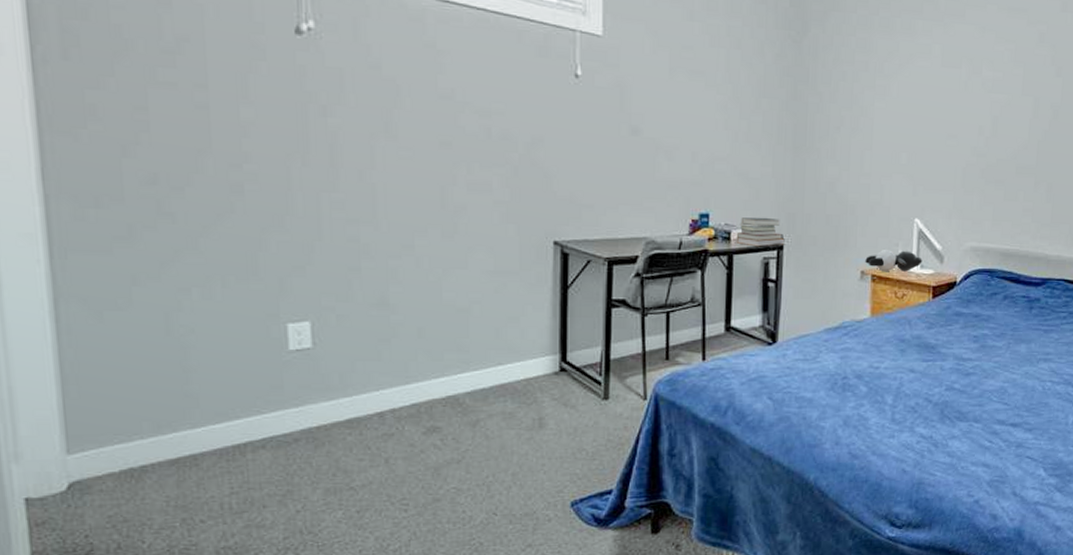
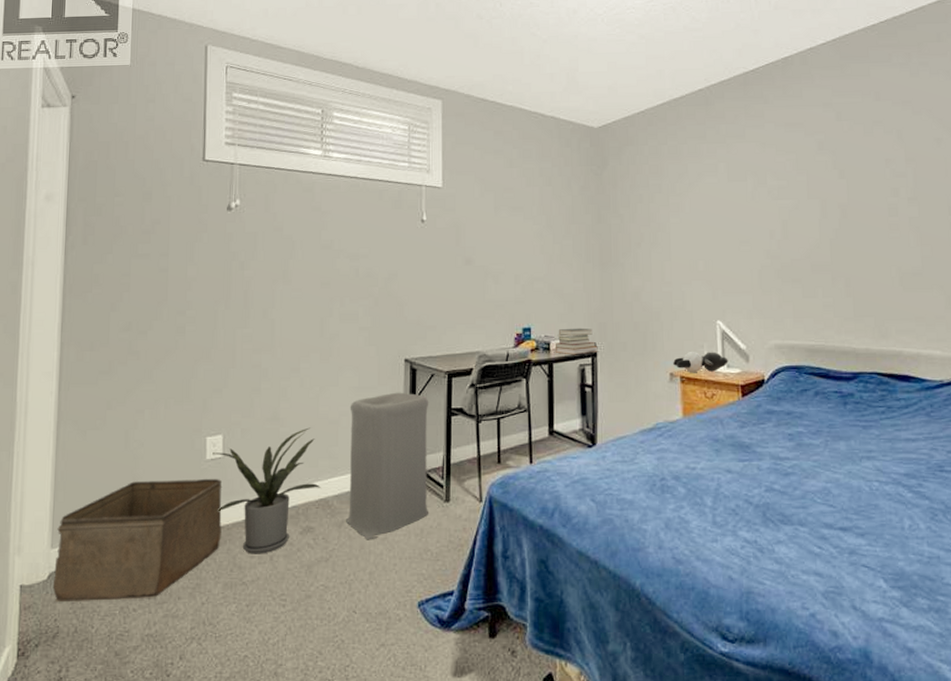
storage bin: none [73,372,317,517] -> present [52,478,222,603]
house plant: none [297,315,449,457] -> present [212,427,322,554]
laundry basket: none [482,279,585,439] -> present [346,392,429,539]

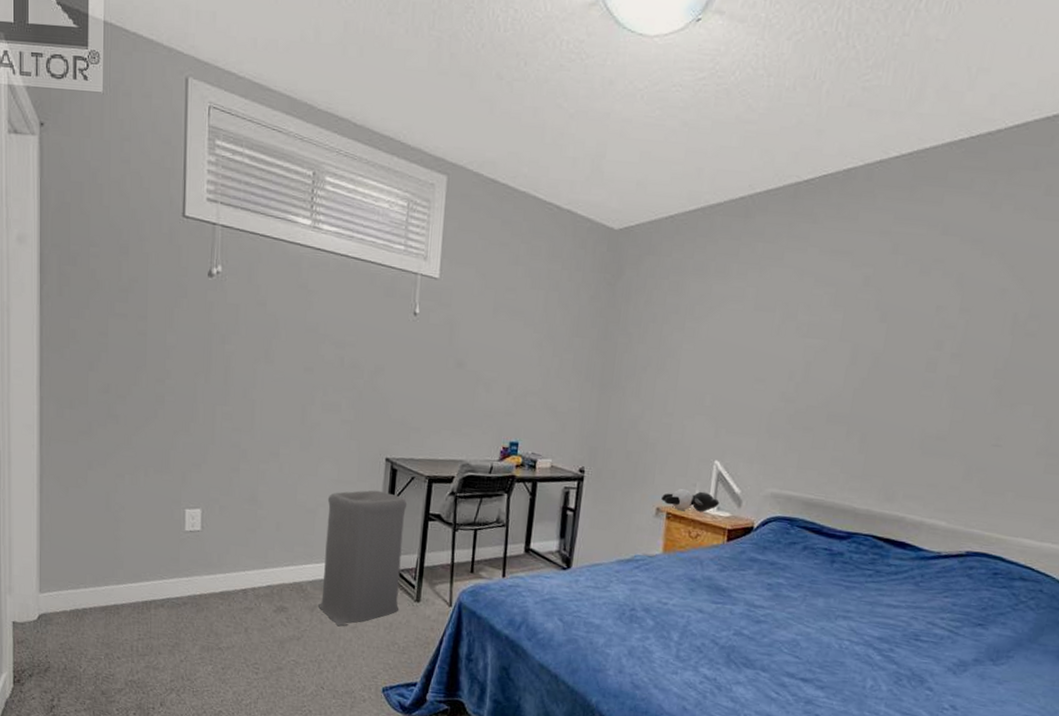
storage bin: present [52,478,222,603] -> none [42,542,201,650]
house plant: present [212,427,322,554] -> none [191,513,297,625]
books: present [555,328,598,355] -> none [540,448,586,477]

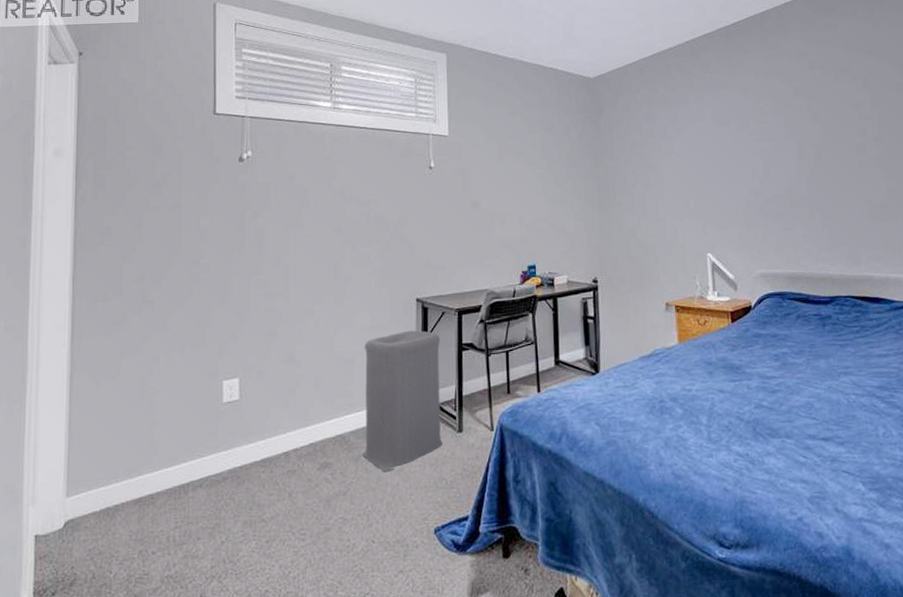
stuffed animal: present [661,488,720,512] -> none [668,282,719,303]

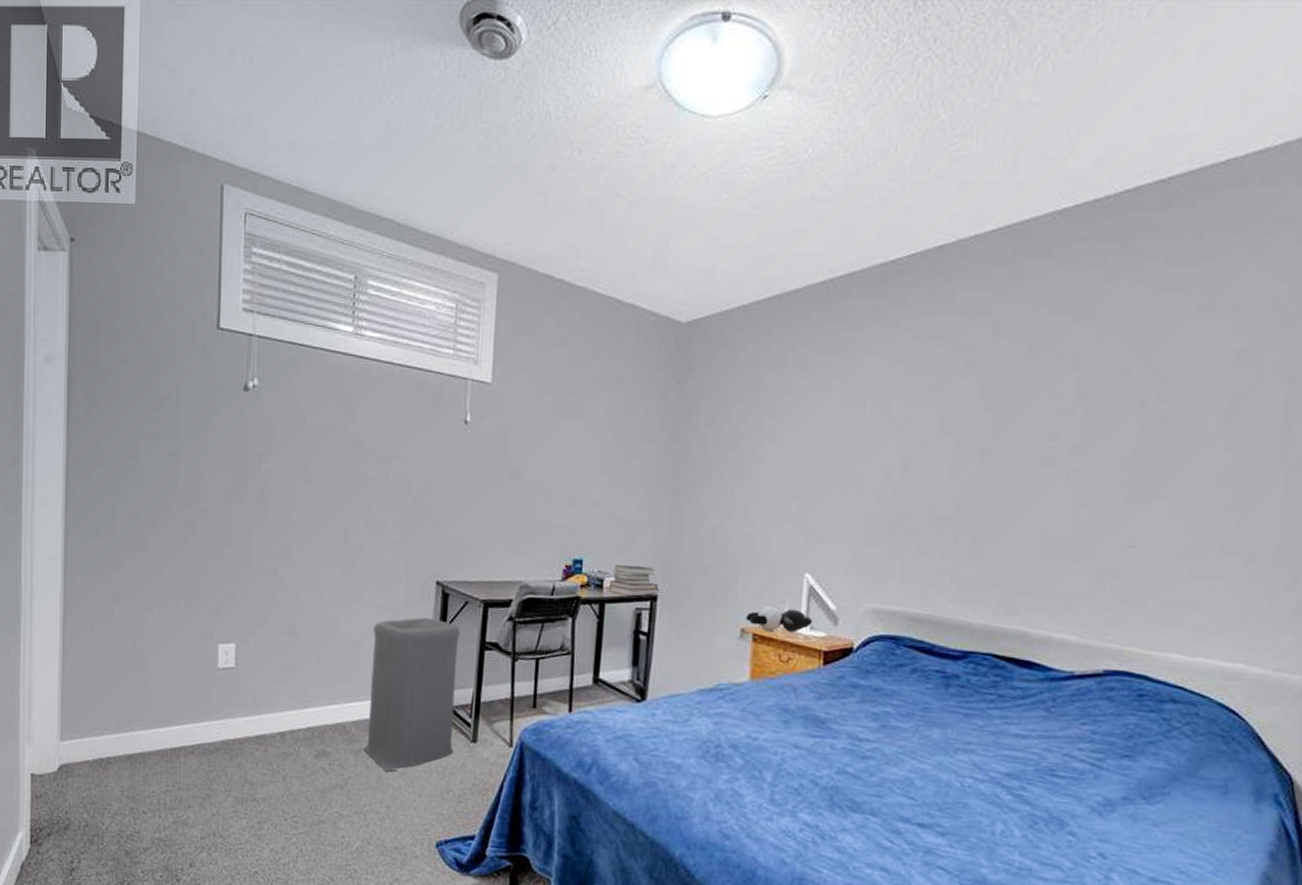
books: none [558,264,599,290] -> present [608,565,659,597]
stuffed animal: none [668,282,719,303] -> present [746,605,813,633]

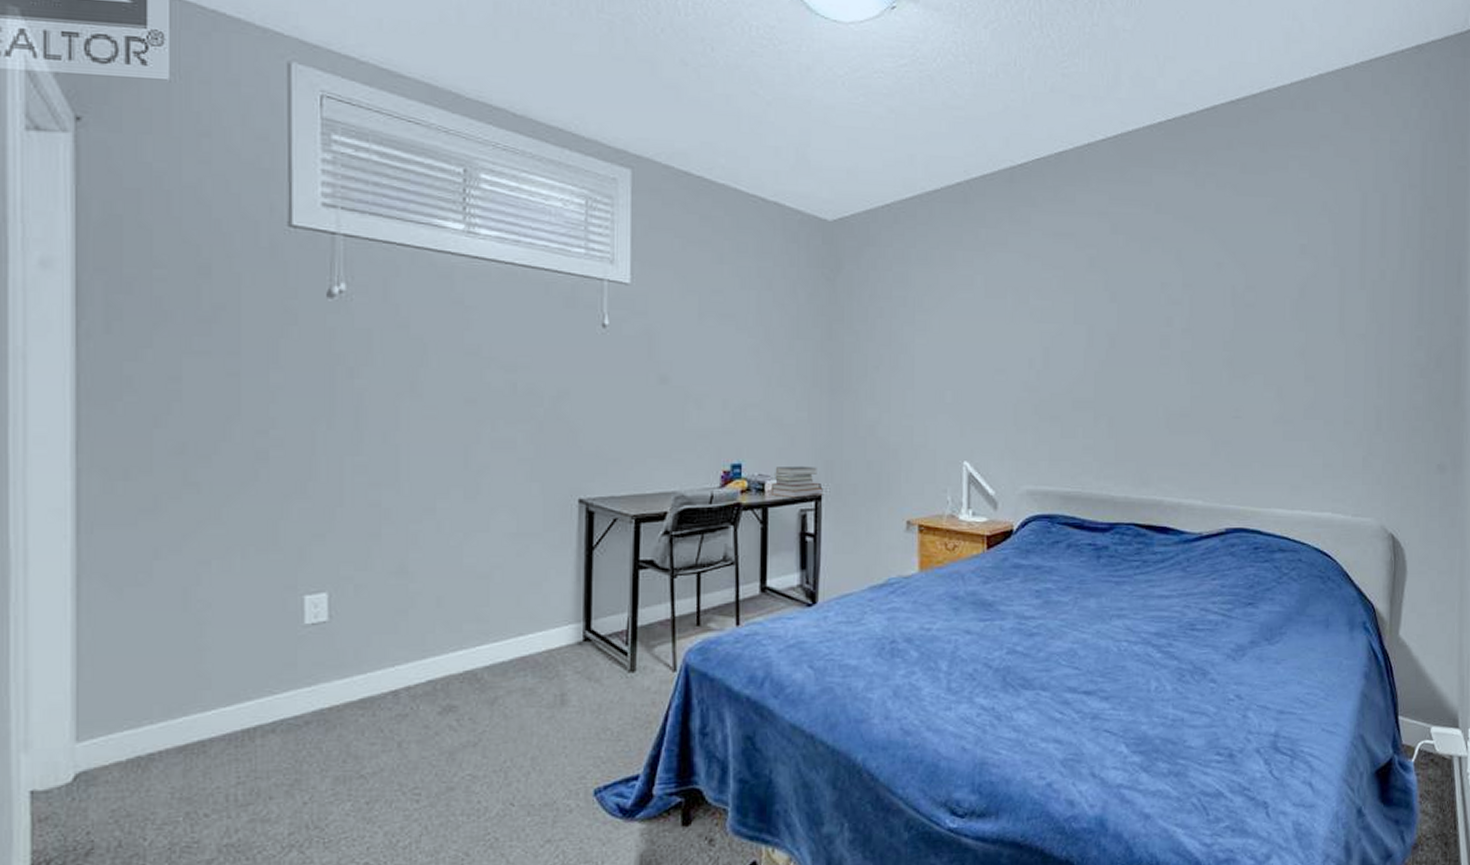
laundry basket: present [364,617,461,772] -> none [501,540,611,718]
stuffed animal: present [746,605,813,633] -> none [911,495,974,522]

